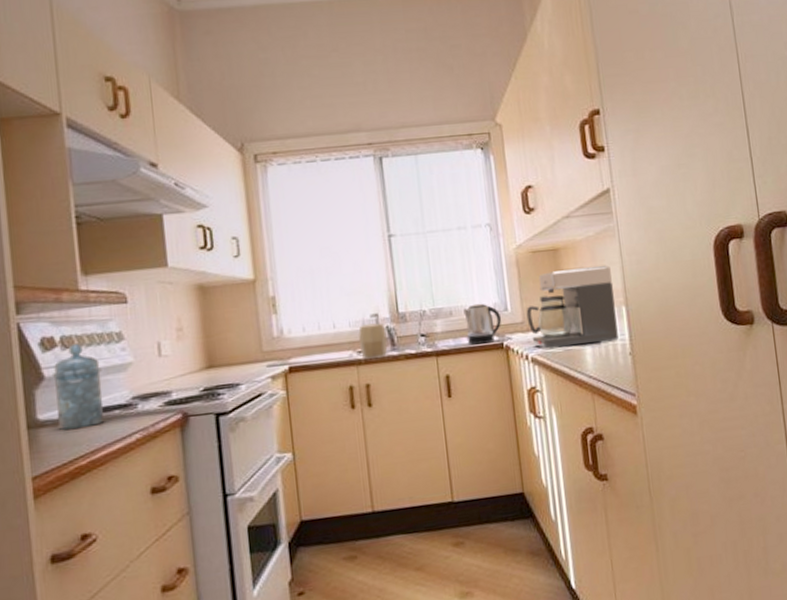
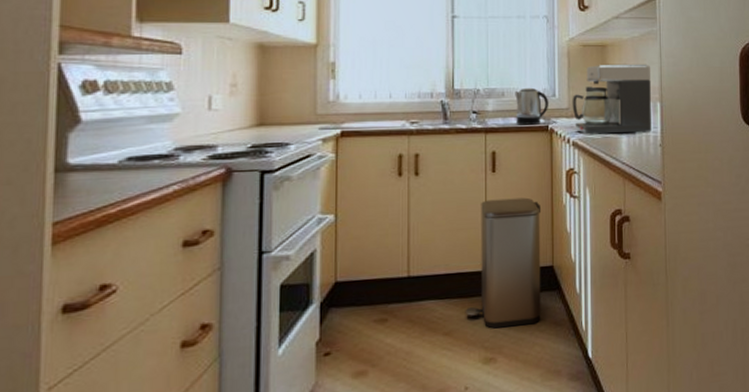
canister: present [53,343,104,430] -> none [89,89,146,176]
soap dispenser: present [358,313,388,359] -> none [412,87,440,130]
pedal bin: none [435,421,516,562] -> present [465,197,542,329]

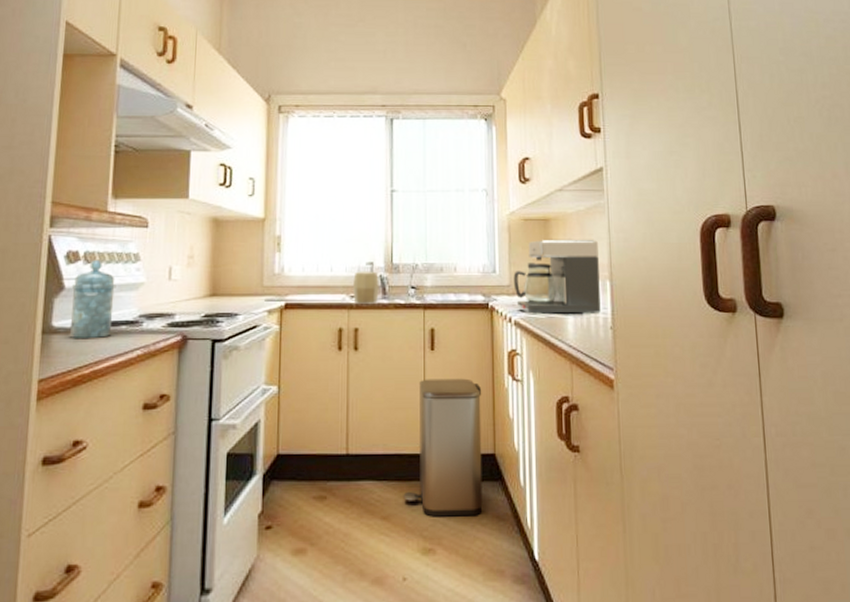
canister: none [89,89,146,176] -> present [69,259,116,338]
soap dispenser: none [412,87,440,130] -> present [352,262,379,304]
kettle: present [515,87,549,125] -> none [454,263,490,302]

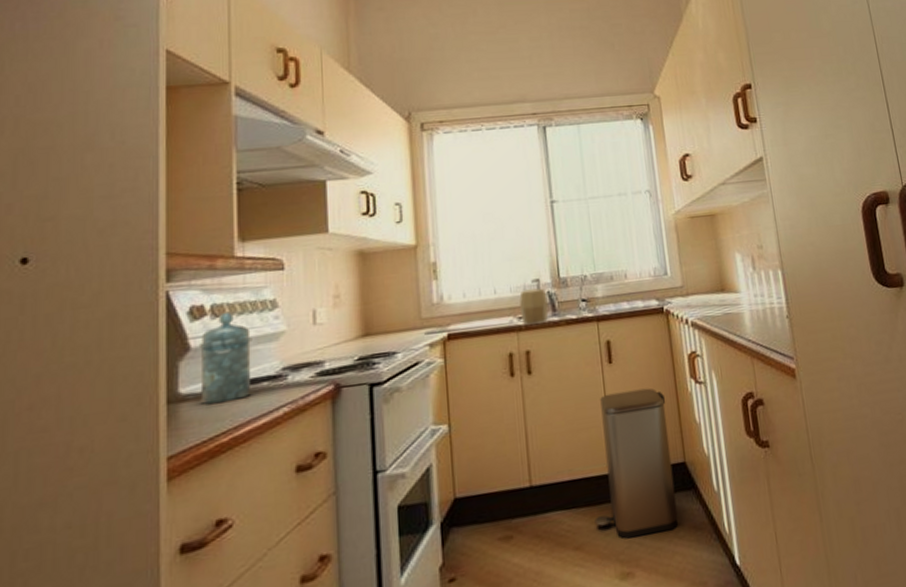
coffee maker: present [513,239,601,314] -> none [685,230,776,313]

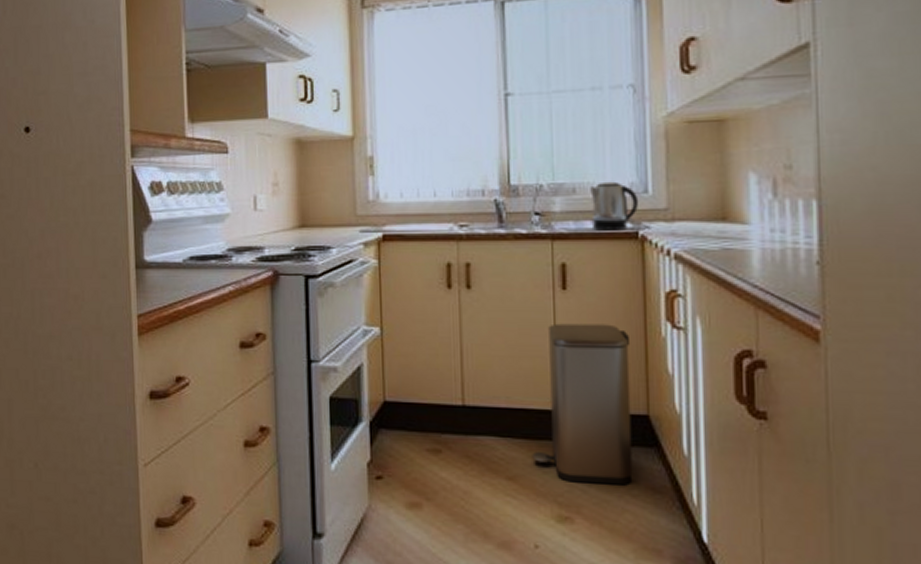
canister: present [200,311,252,404] -> none [159,190,202,273]
soap dispenser: present [519,278,549,325] -> none [461,183,494,234]
kettle: none [624,267,662,310] -> present [590,181,639,231]

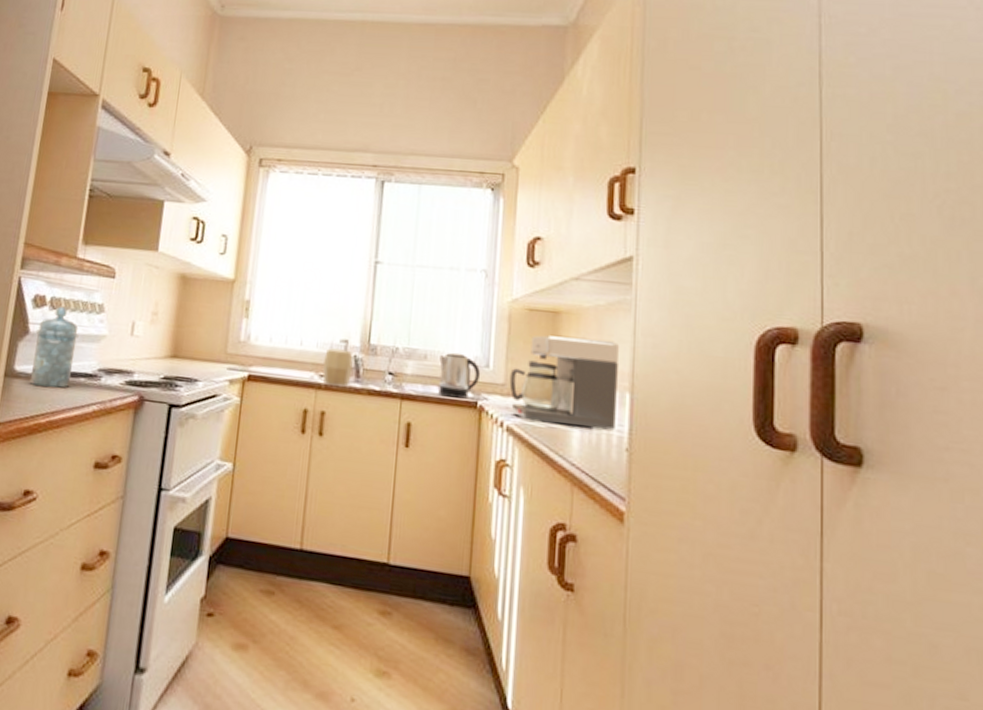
canister: none [159,190,202,273] -> present [29,306,79,388]
soap dispenser: none [461,183,494,234] -> present [322,339,353,387]
pedal bin: present [532,323,633,486] -> none [359,478,461,645]
coffee maker: none [672,144,803,245] -> present [509,335,620,431]

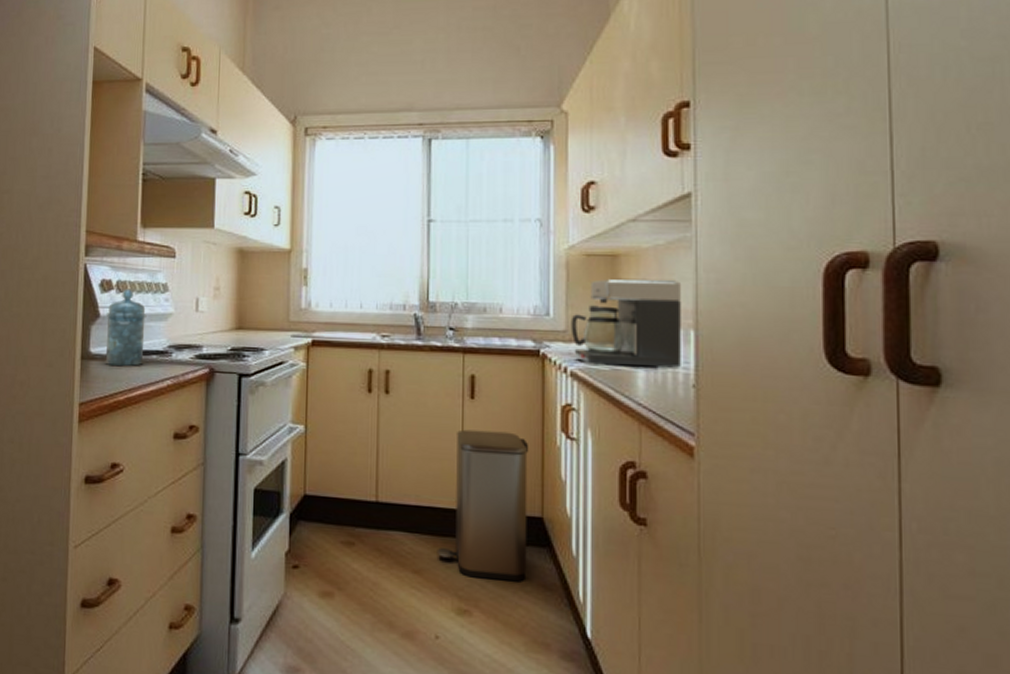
soap dispenser: present [322,339,353,387] -> none [383,299,413,345]
pedal bin: none [359,478,461,645] -> present [437,429,529,582]
kettle: present [438,352,481,399] -> none [499,303,542,348]

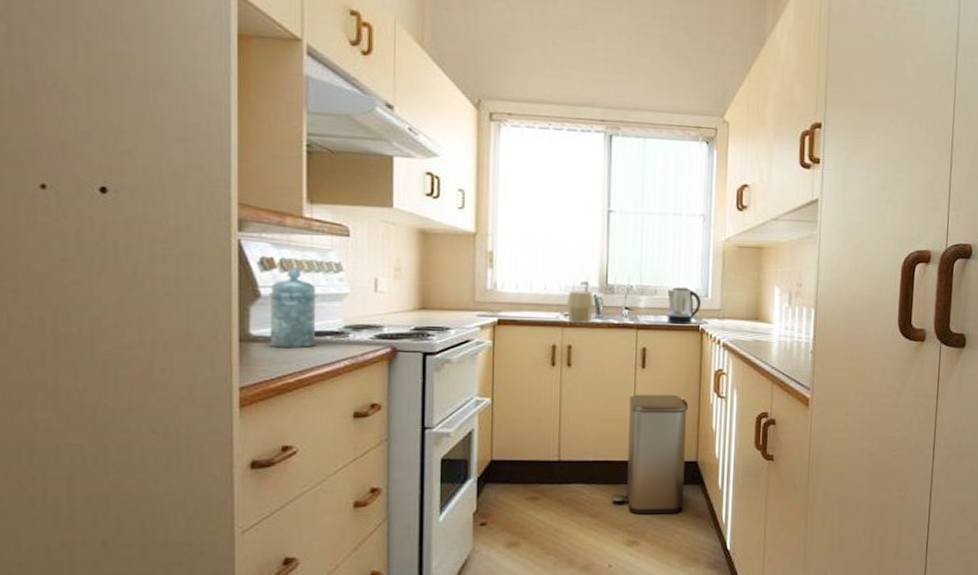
soap dispenser: none [383,299,413,345] -> present [566,281,593,323]
kettle: none [499,303,542,348] -> present [667,286,702,324]
coffee maker: present [571,278,682,368] -> none [724,266,807,339]

